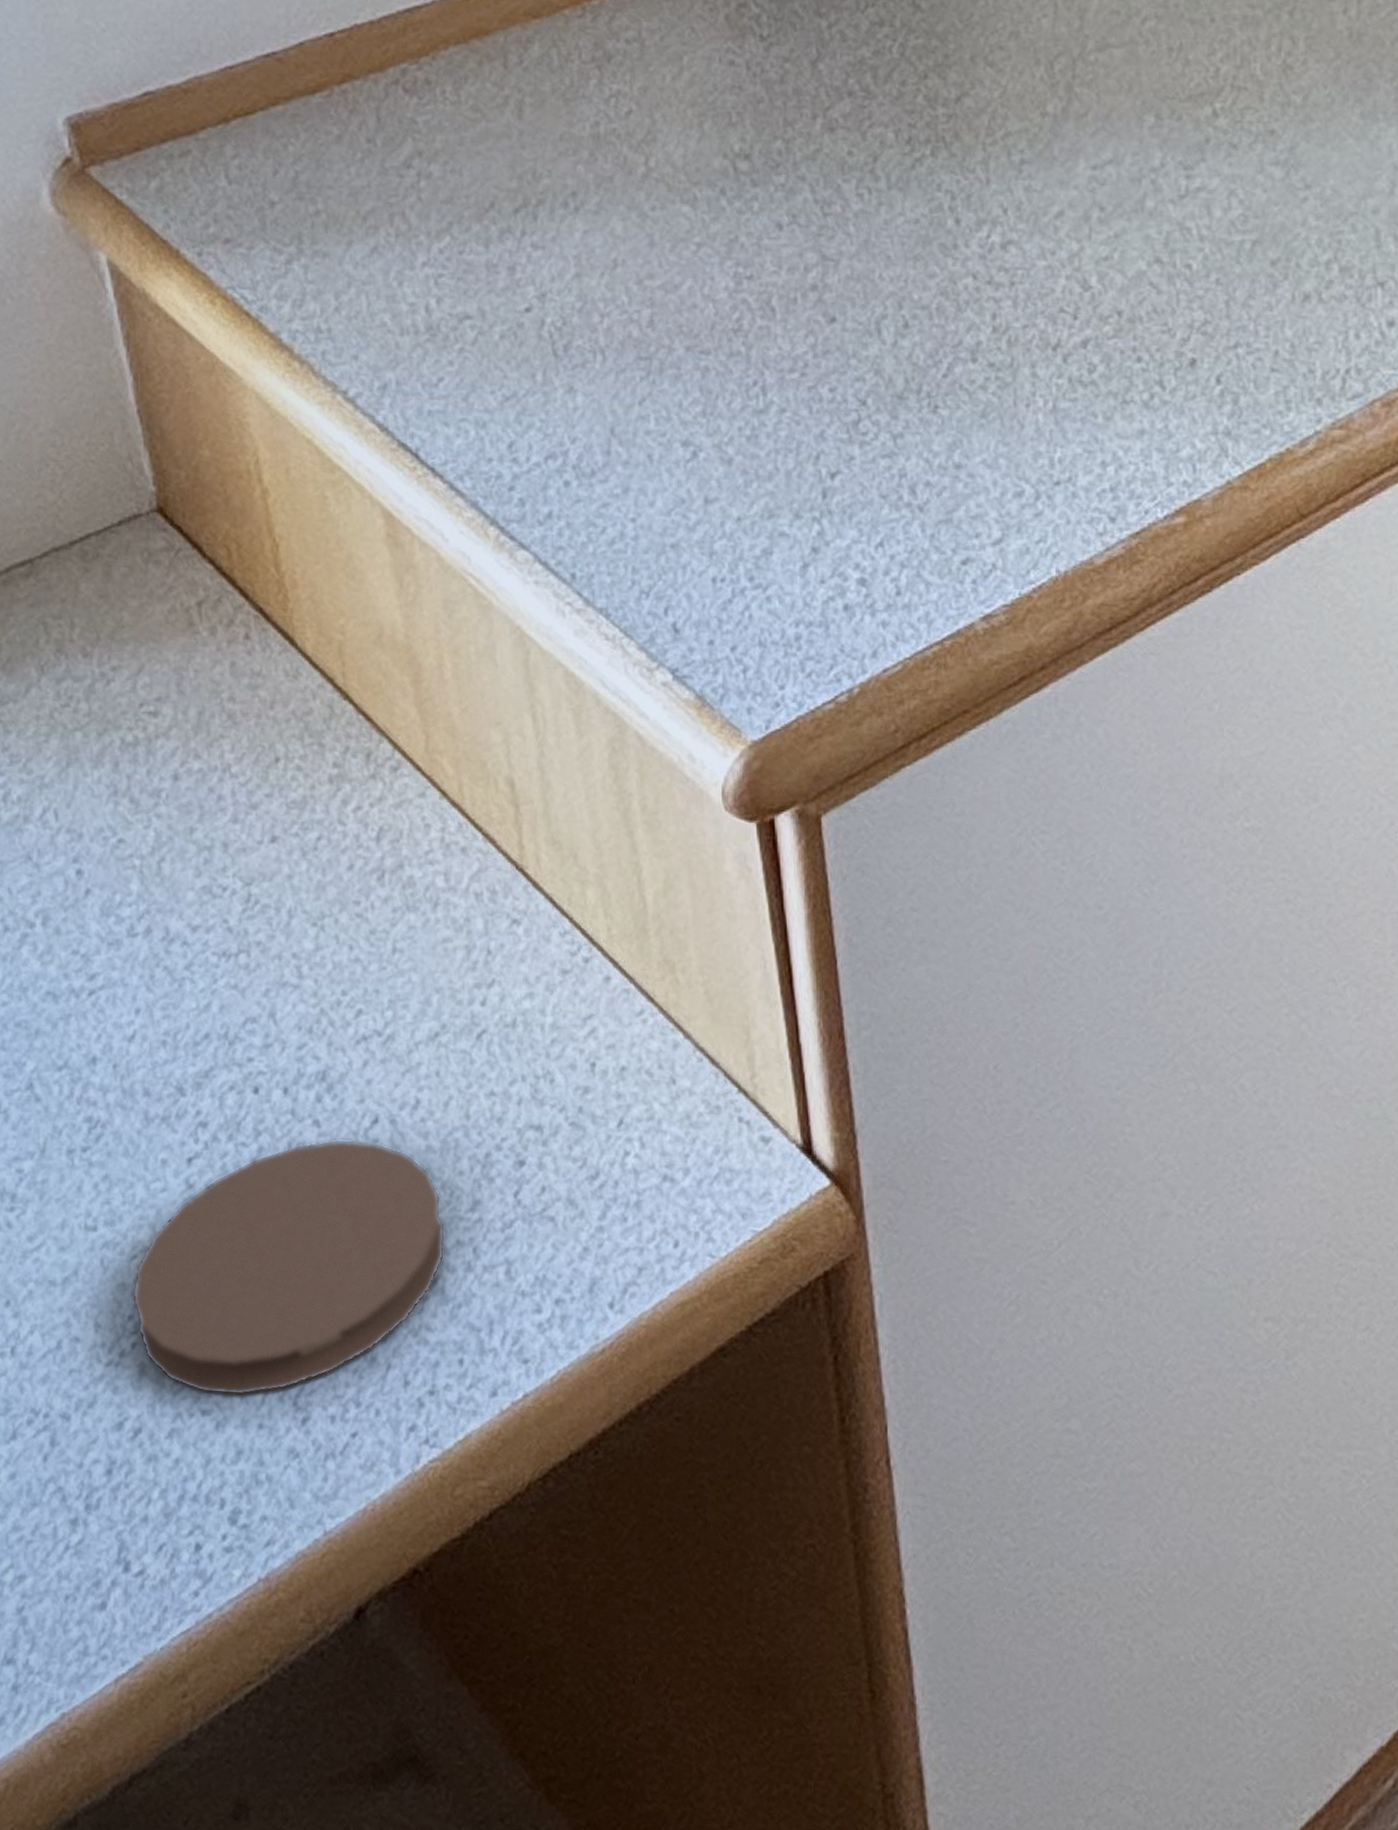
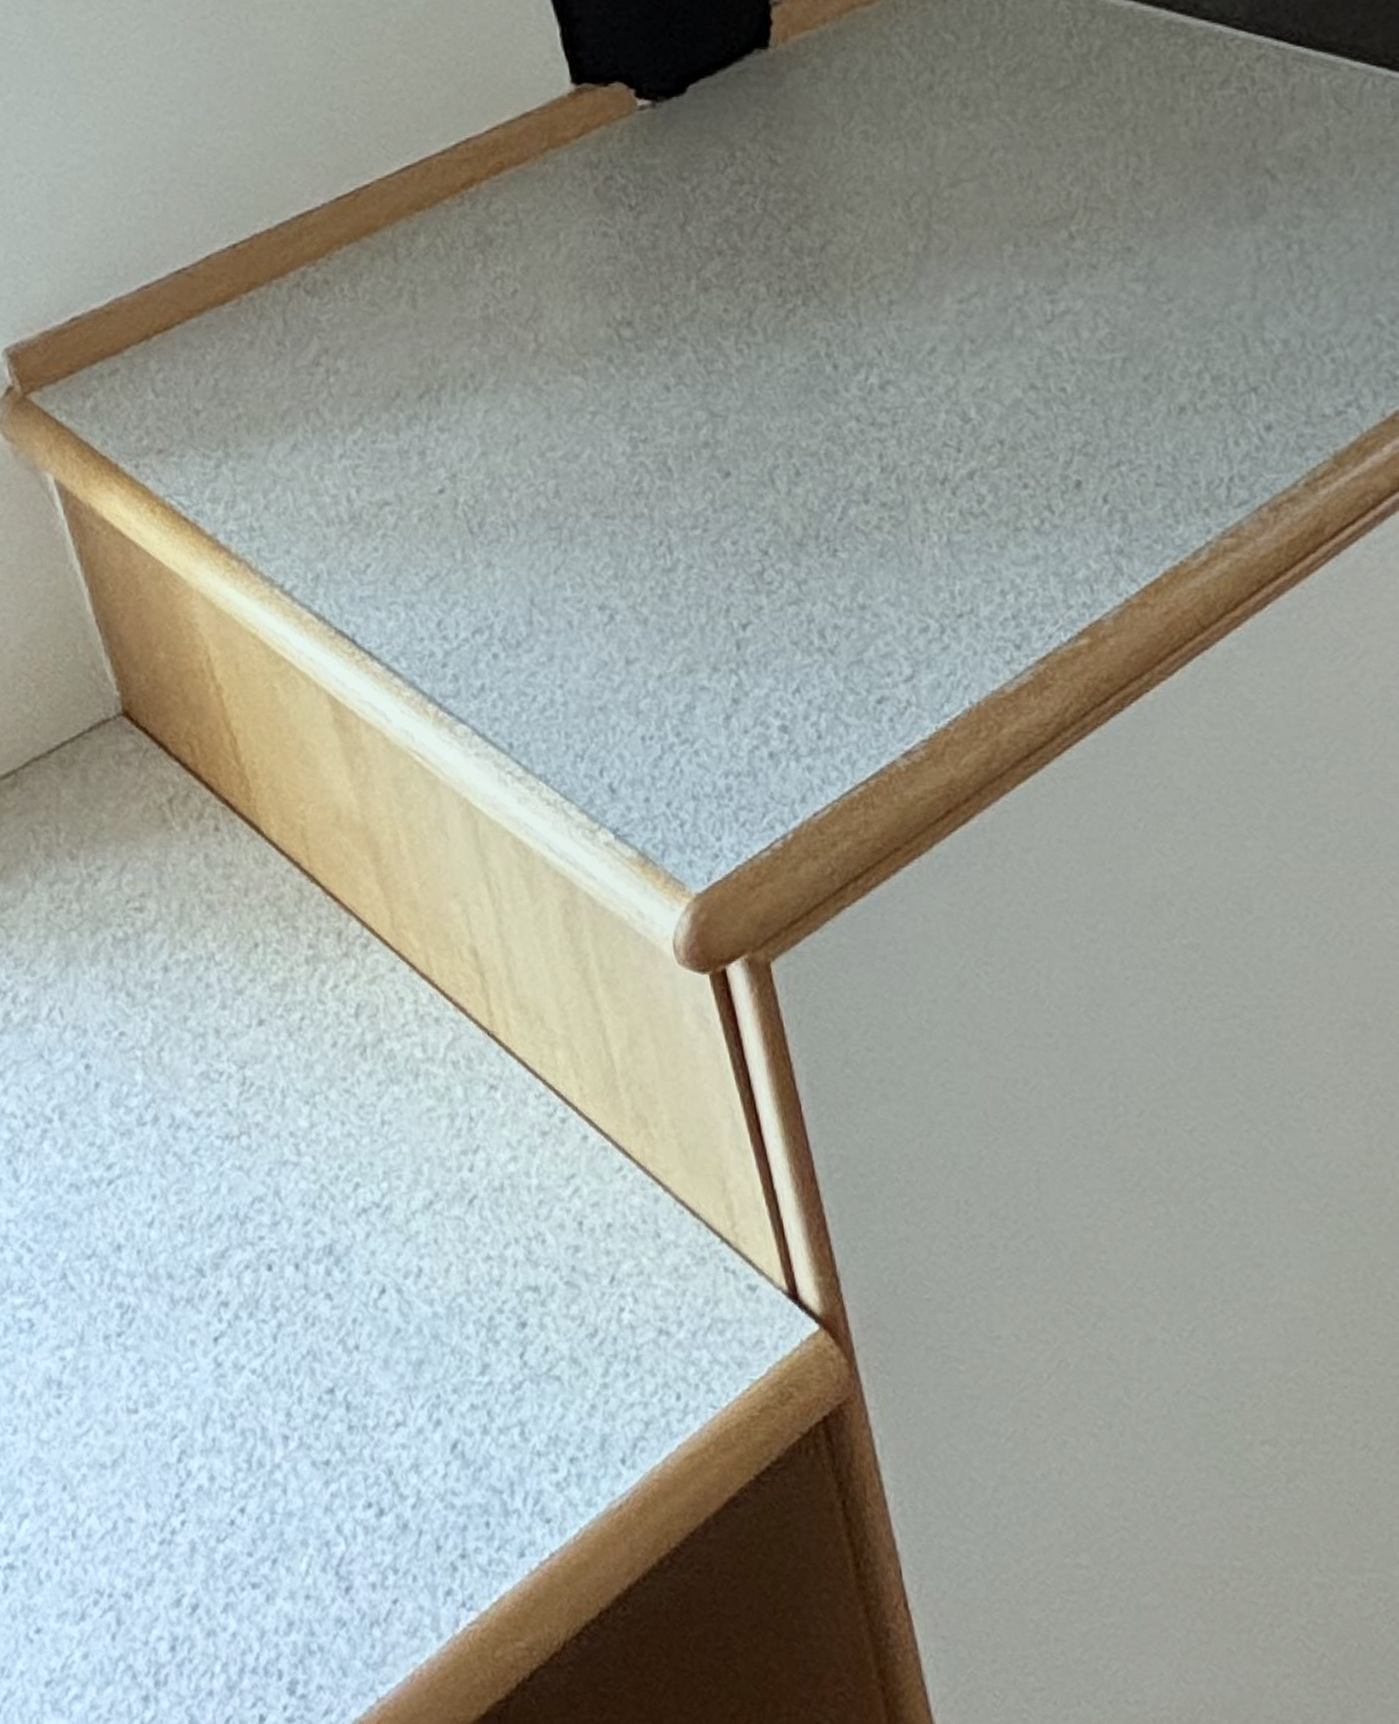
coaster: present [131,1138,446,1396] -> none [175,1310,462,1568]

